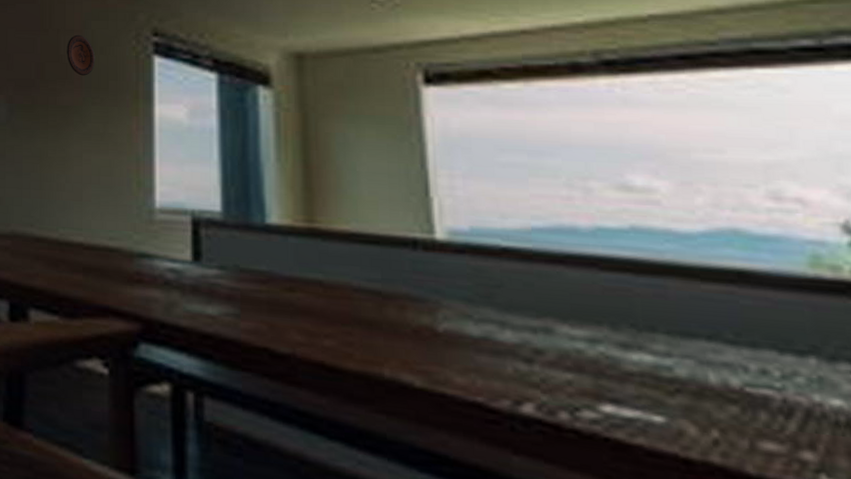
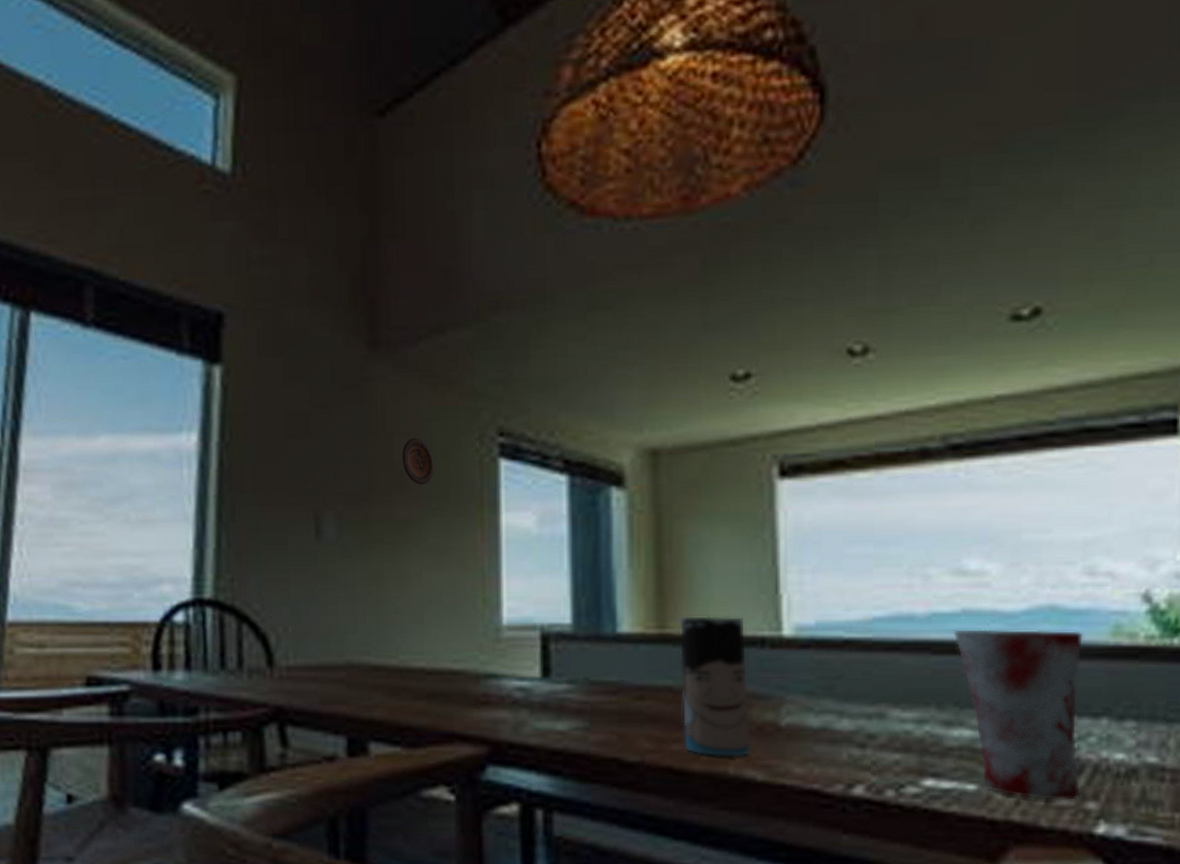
cup: none [328,211,408,360] -> present [679,615,752,757]
mug: none [622,246,791,447] -> present [953,629,1084,801]

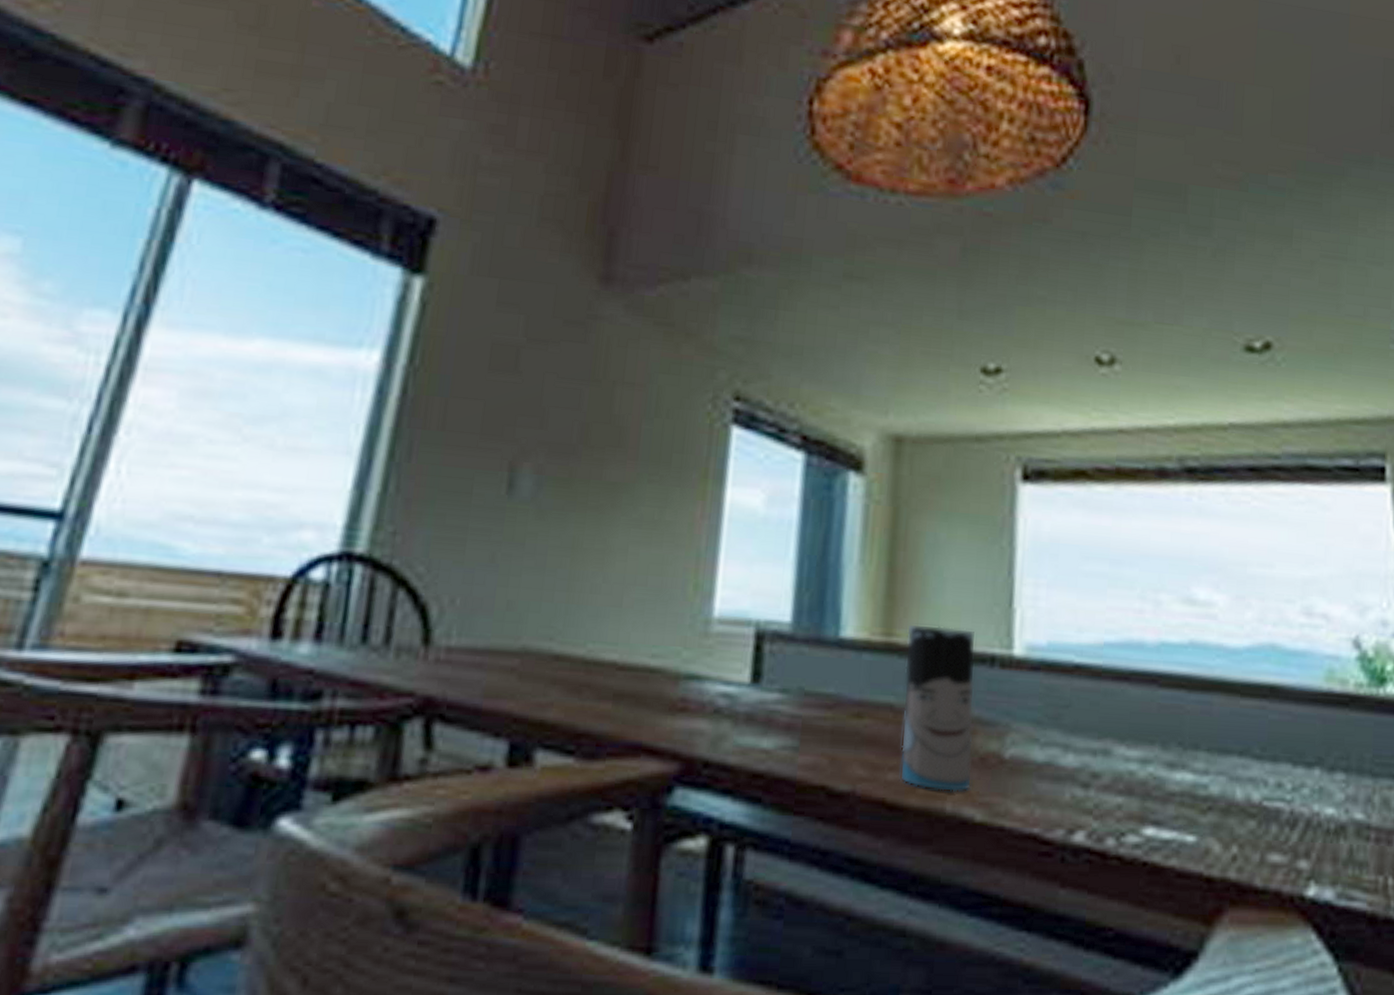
decorative plate: present [402,437,435,485] -> none [622,390,659,445]
mug: present [953,629,1084,801] -> none [1180,662,1301,858]

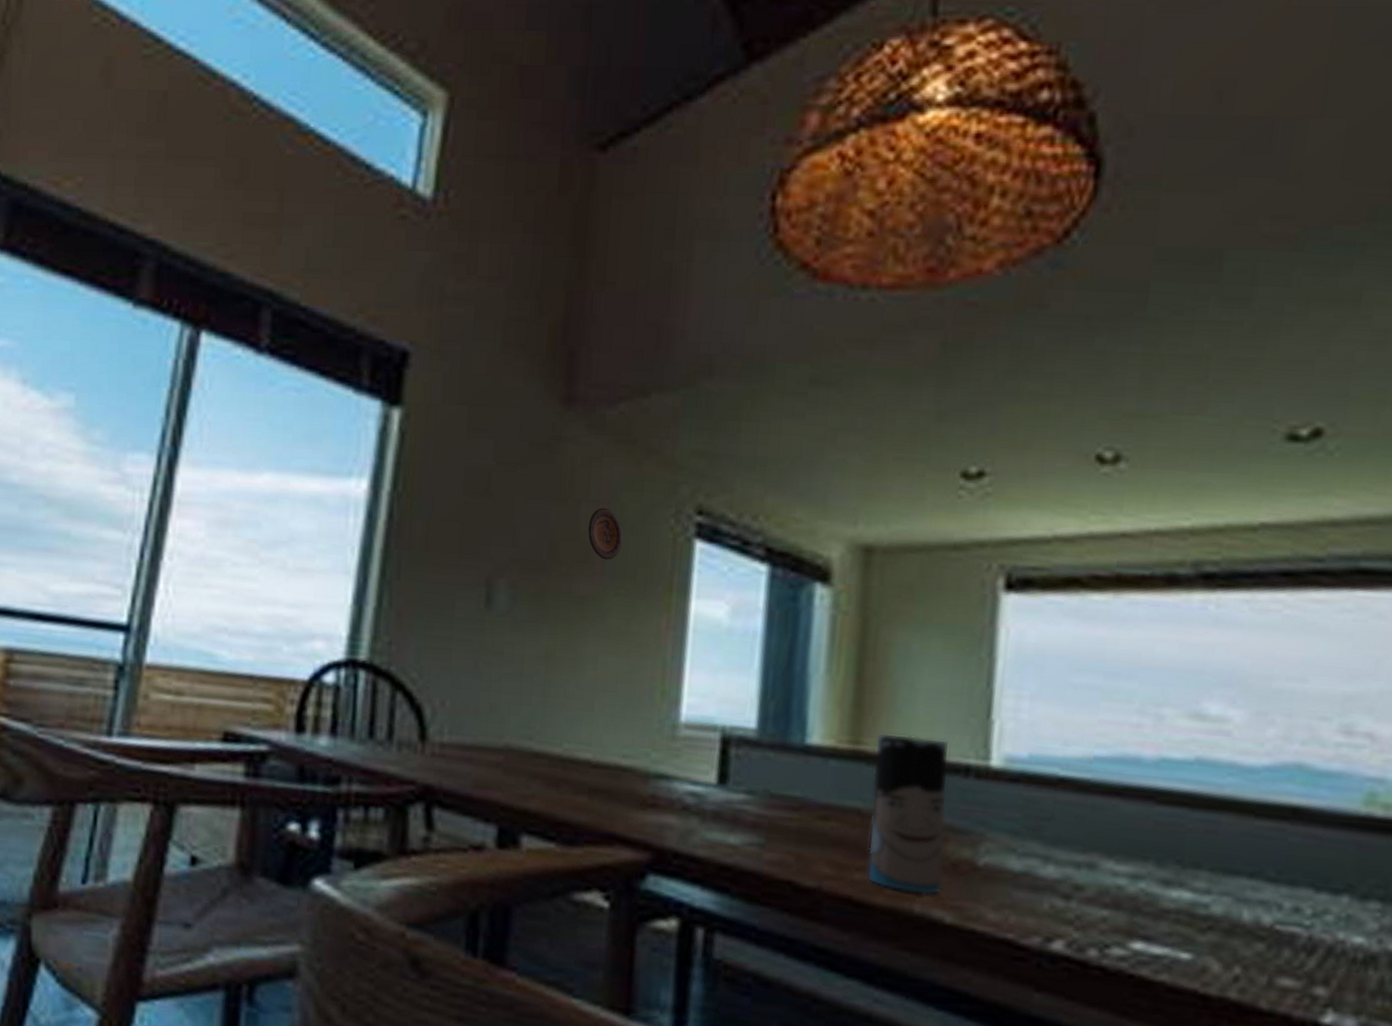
decorative plate: none [622,390,659,445] -> present [588,507,624,560]

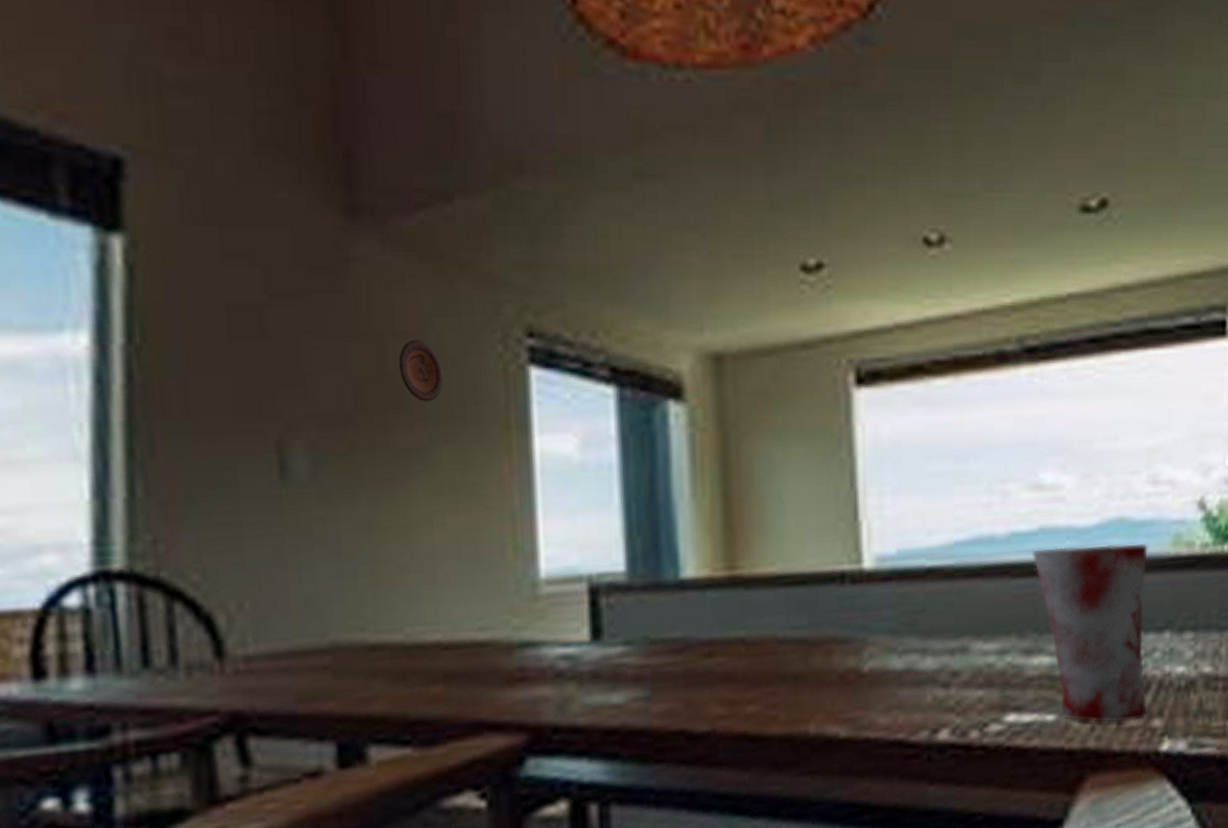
cup: present [866,732,950,895] -> none [751,549,833,716]
mug: none [1182,779,1332,983] -> present [1031,543,1149,723]

